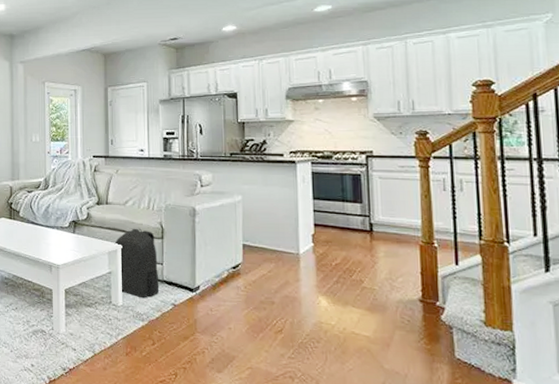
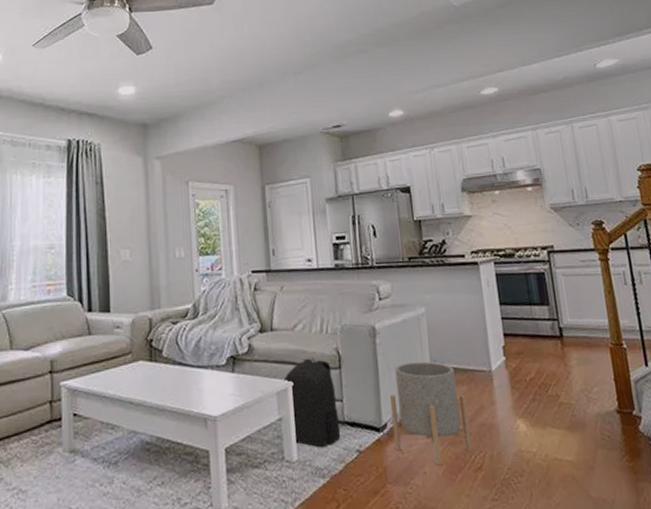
planter: none [204,240,274,325] -> present [389,361,472,466]

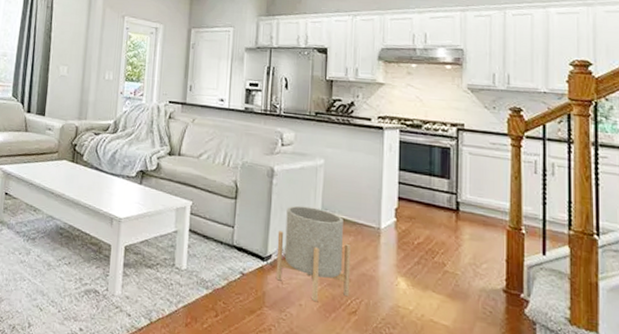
backpack: present [283,356,341,448] -> none [183,184,229,264]

